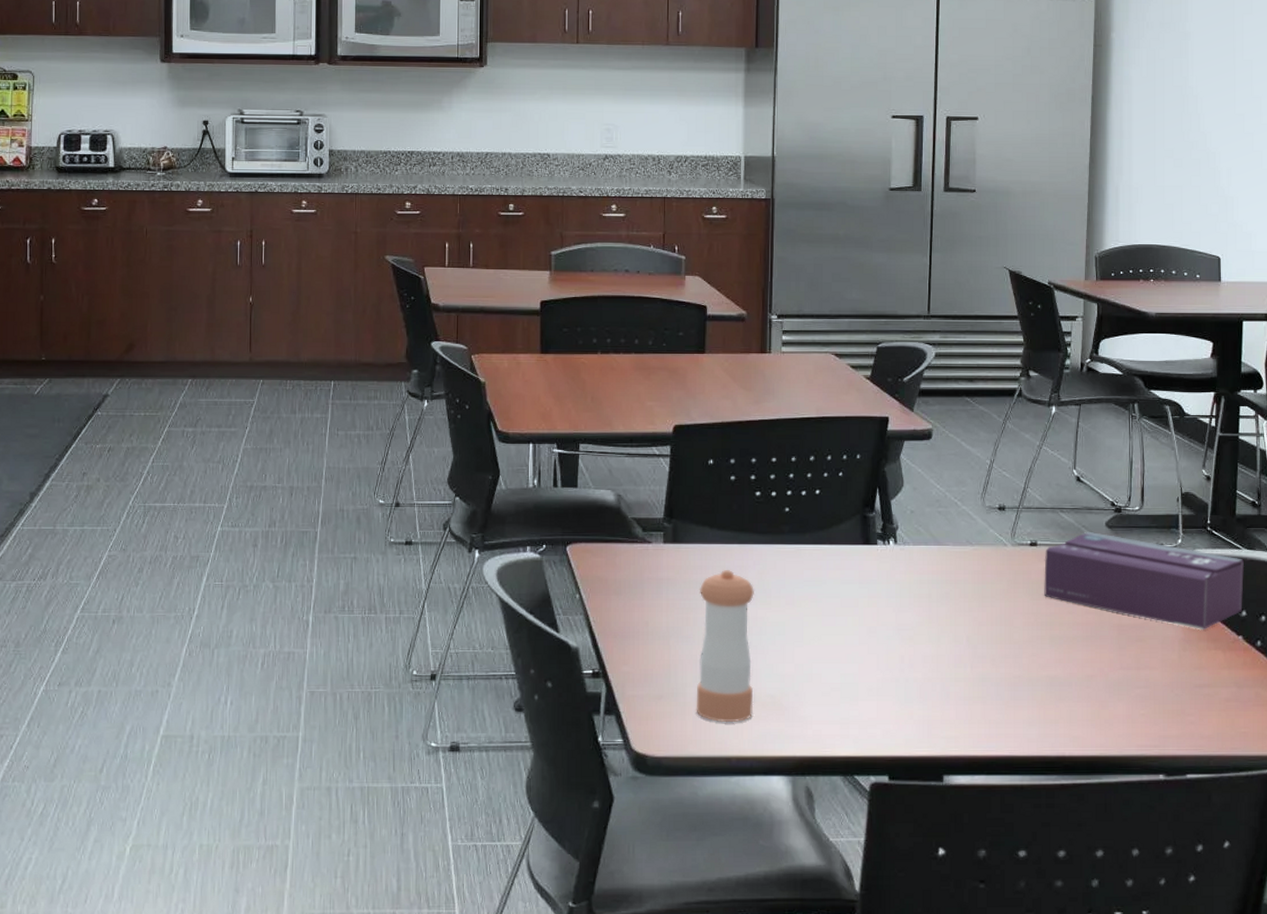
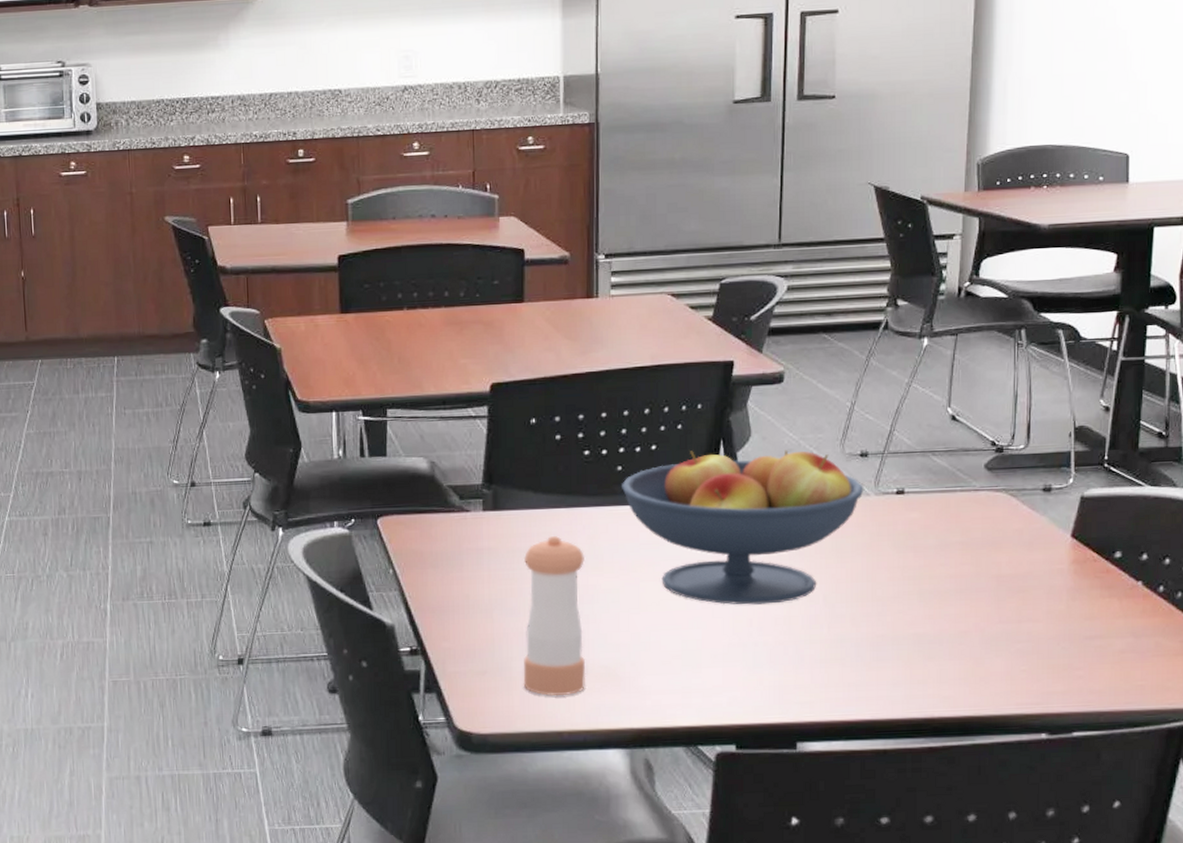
fruit bowl: none [788,497,1002,643] -> present [621,450,864,605]
tissue box: present [1044,531,1244,631] -> none [912,475,1146,578]

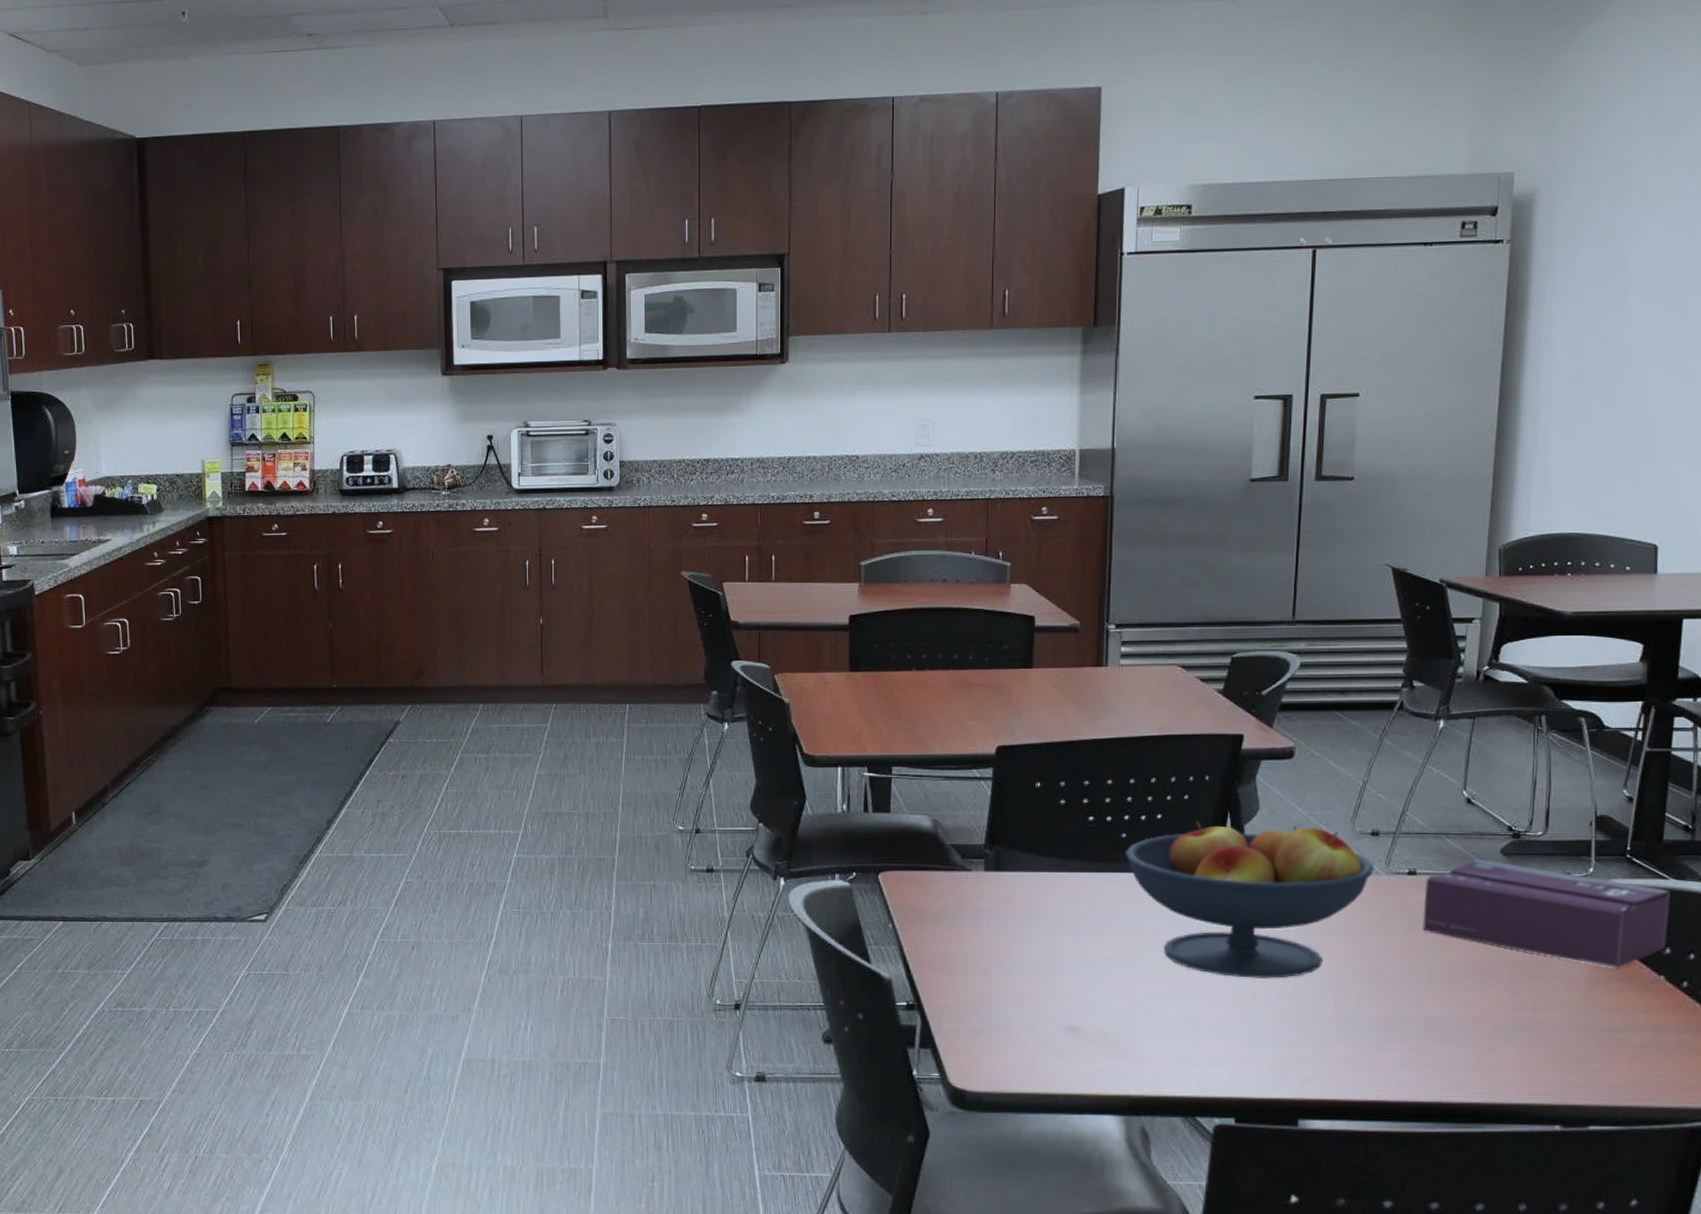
pepper shaker: present [523,536,586,696] -> none [1019,900,1086,1058]
tissue box: none [912,475,1146,578] -> present [1423,859,1671,969]

